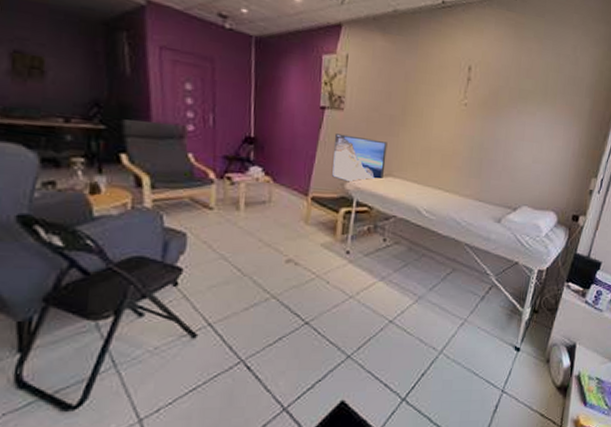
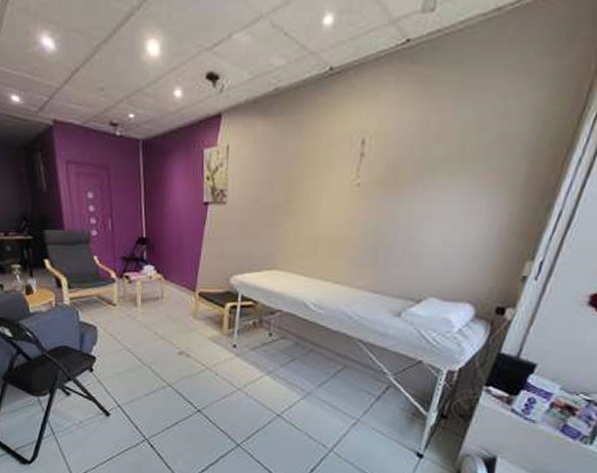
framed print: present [331,133,388,184] -> none [216,228,271,279]

